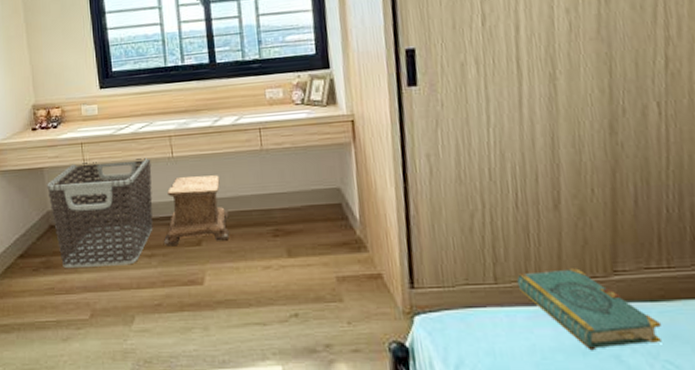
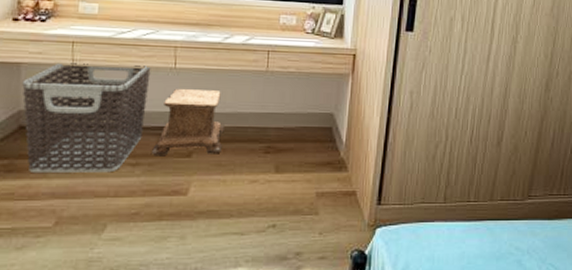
book: present [516,268,663,351] -> none [460,193,552,257]

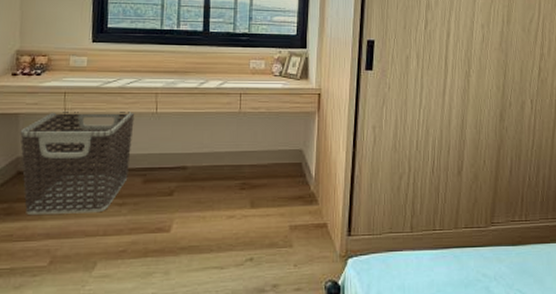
stool: present [152,88,225,156] -> none [137,131,203,196]

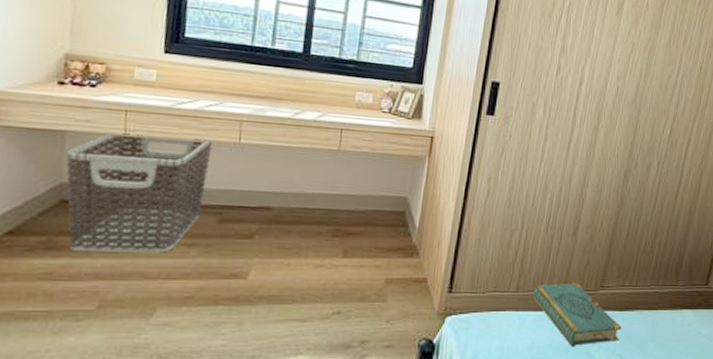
book: none [426,220,518,284] -> present [532,283,623,347]

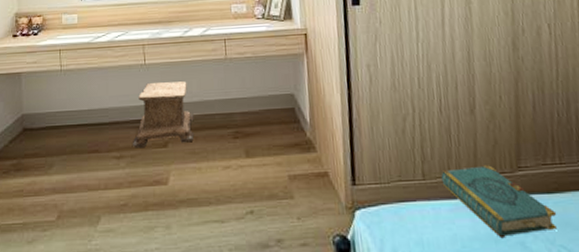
clothes hamper: present [66,132,213,253] -> none [23,65,125,170]
stool: none [210,165,291,237] -> present [133,81,194,148]

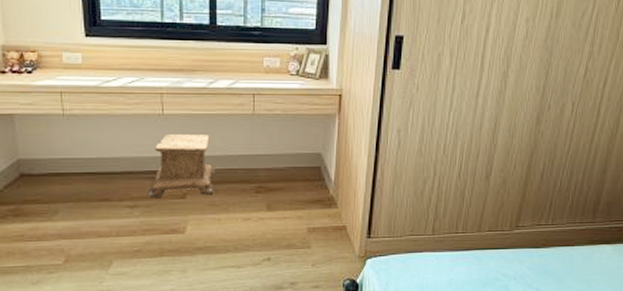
book: present [441,165,557,239] -> none [448,224,539,283]

